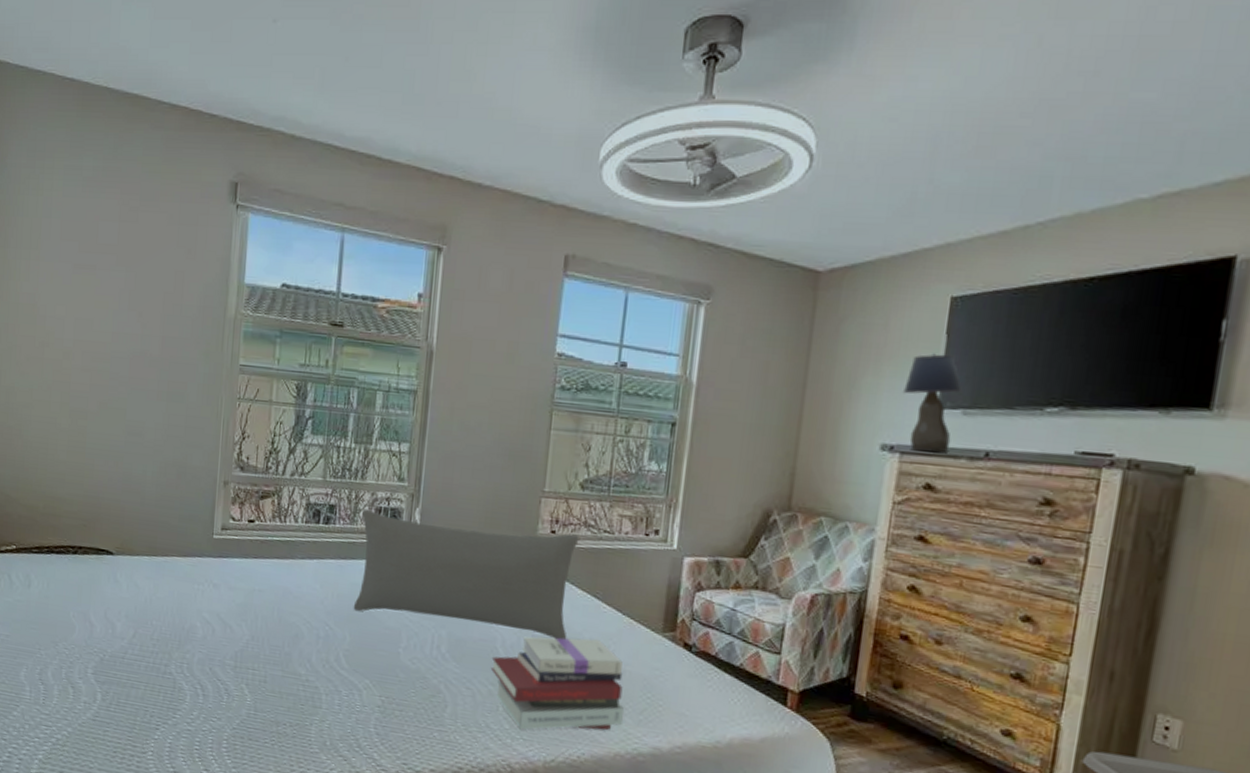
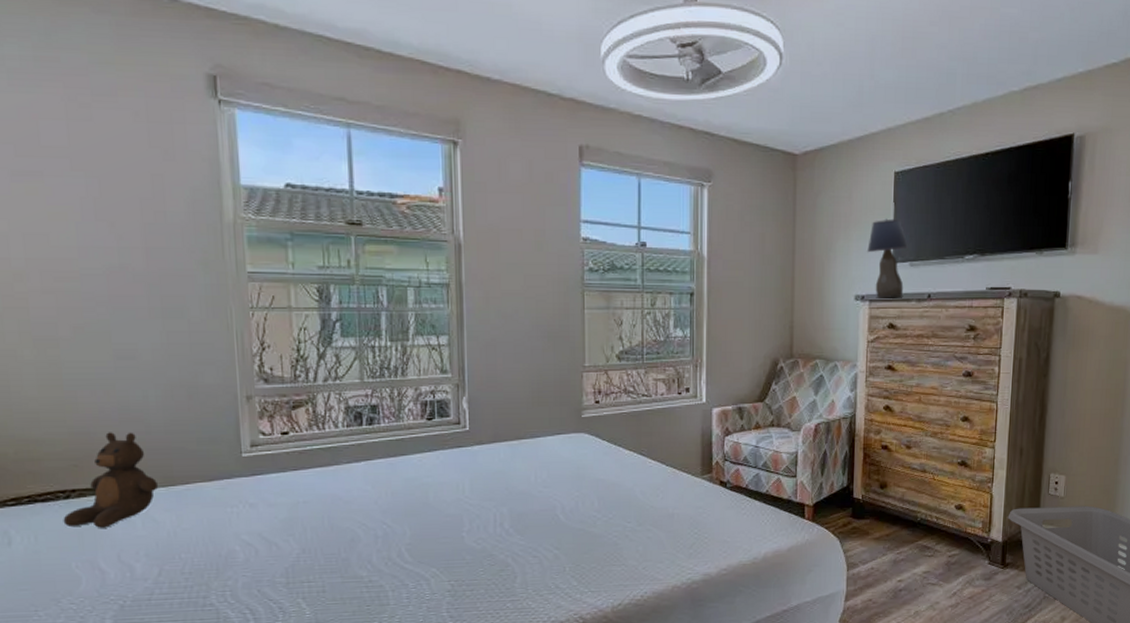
teddy bear: none [69,499,144,586] -> present [63,432,159,528]
pillow: present [353,509,579,640] -> none [407,402,621,504]
books: present [490,636,624,730] -> none [553,492,676,583]

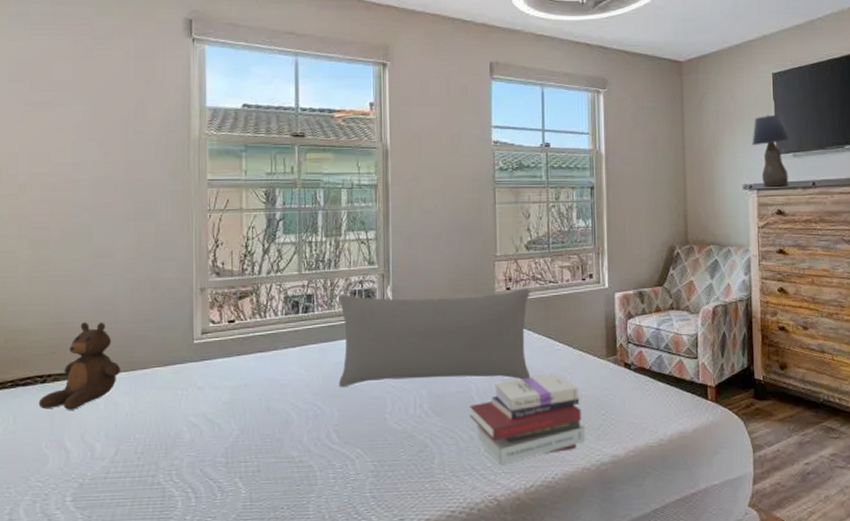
pillow: none [407,402,621,504] -> present [338,288,531,387]
books: none [553,492,676,583] -> present [469,374,585,465]

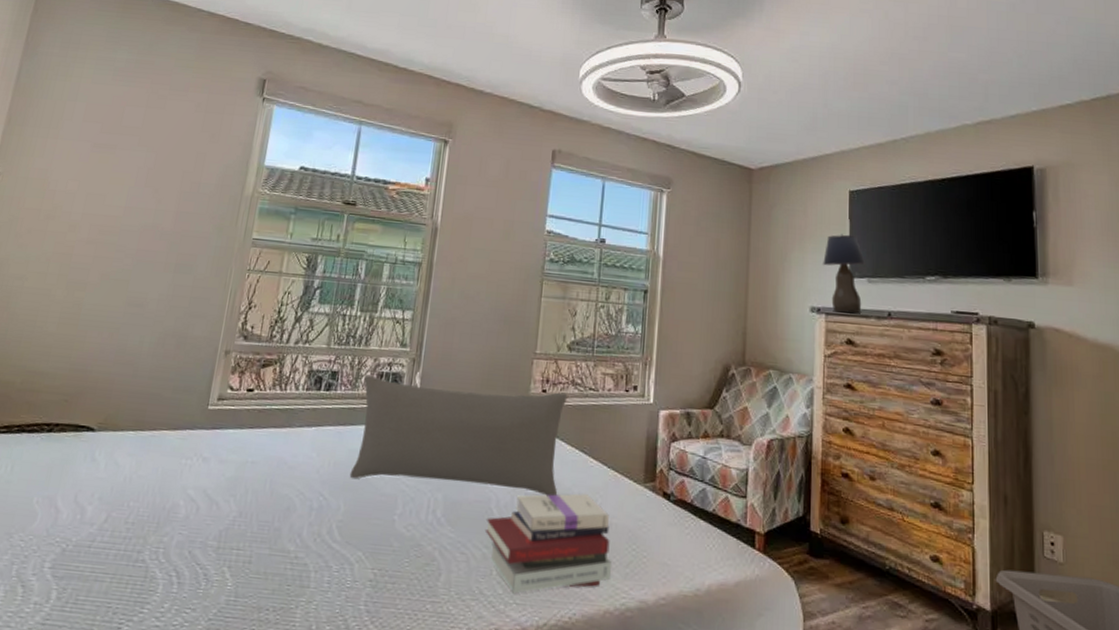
teddy bear: present [38,322,121,410] -> none [39,372,130,466]

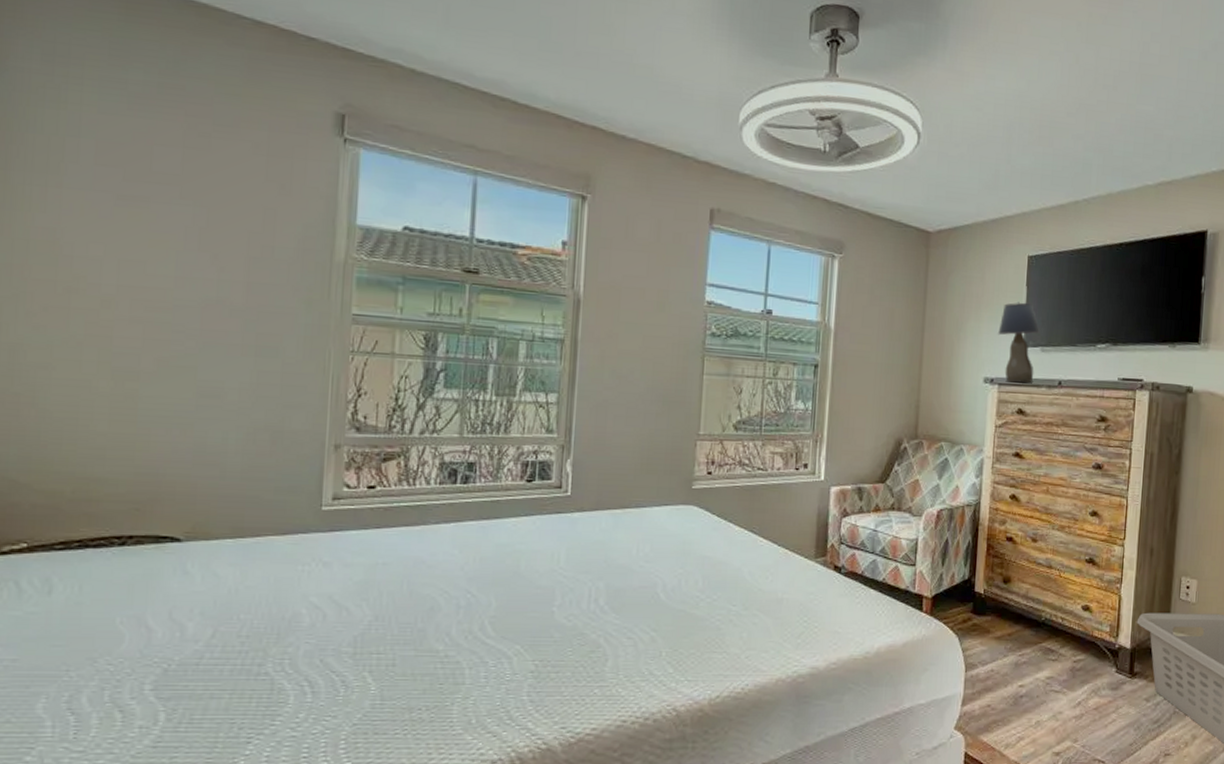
pillow: present [349,374,568,497] -> none [499,464,735,578]
books: present [485,493,611,594] -> none [652,573,783,671]

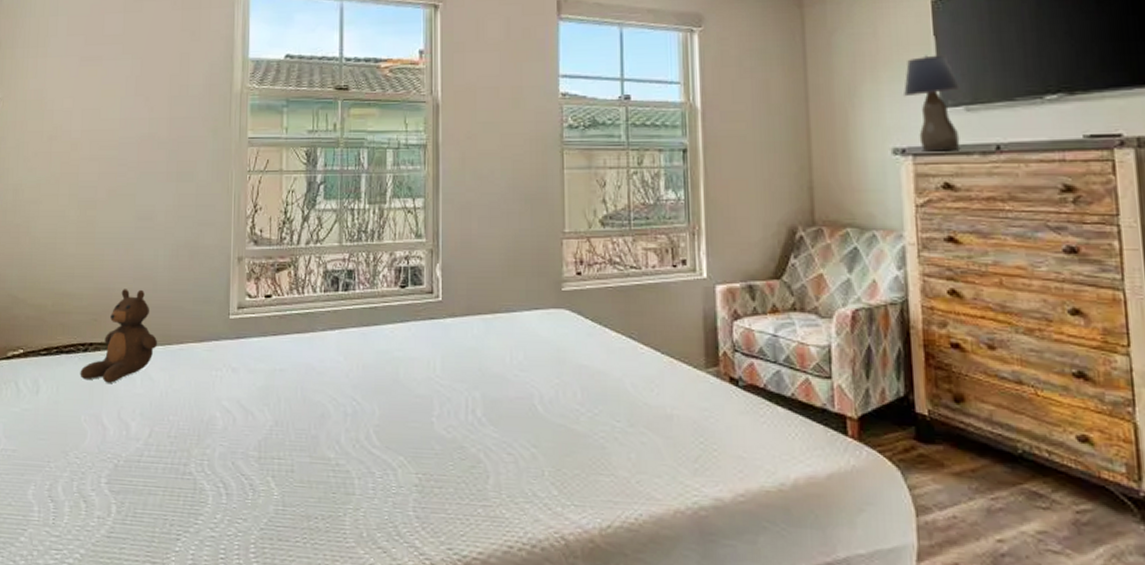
teddy bear: none [114,475,226,580] -> present [80,289,158,383]

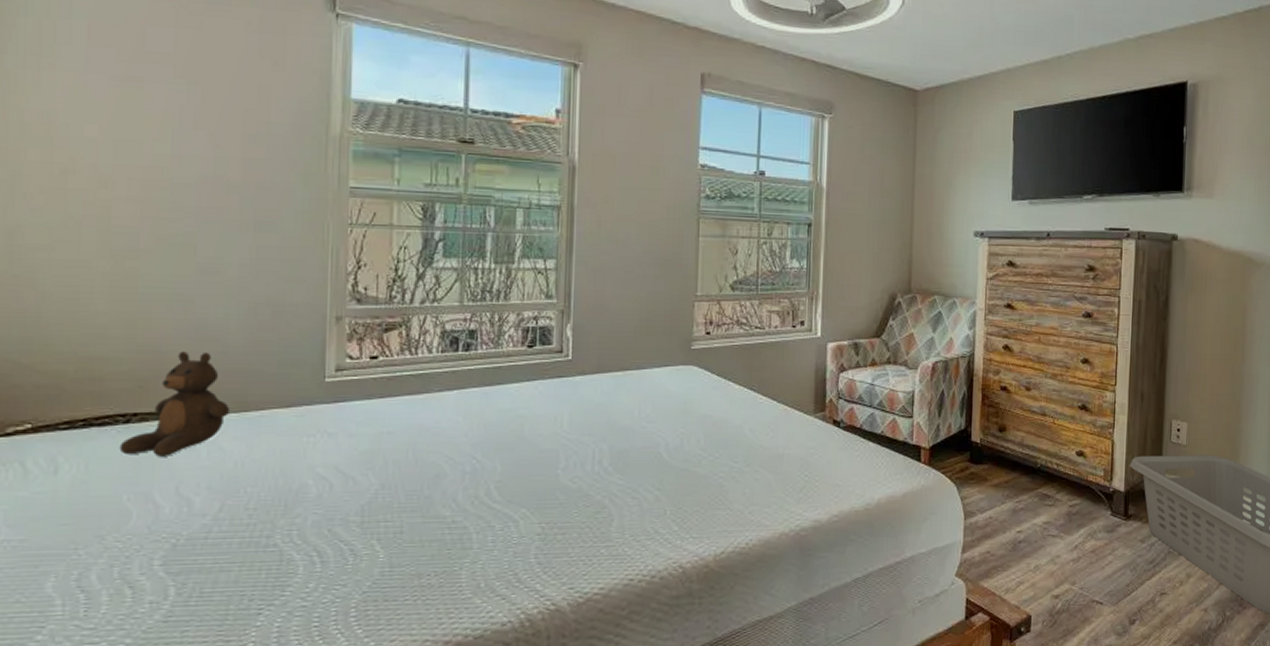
table lamp: present [902,54,962,152] -> none [986,156,1028,236]

